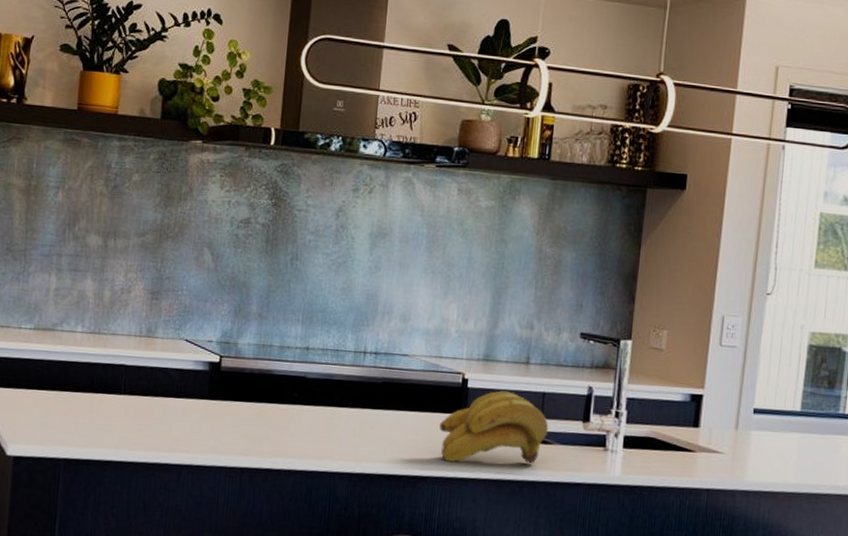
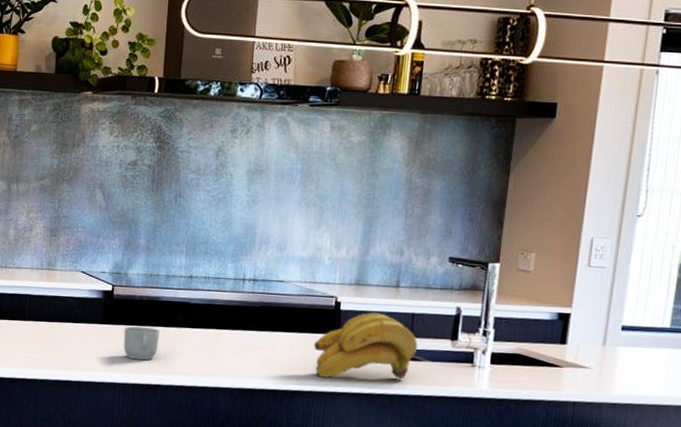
mug: none [231,402,272,442] -> present [123,326,159,361]

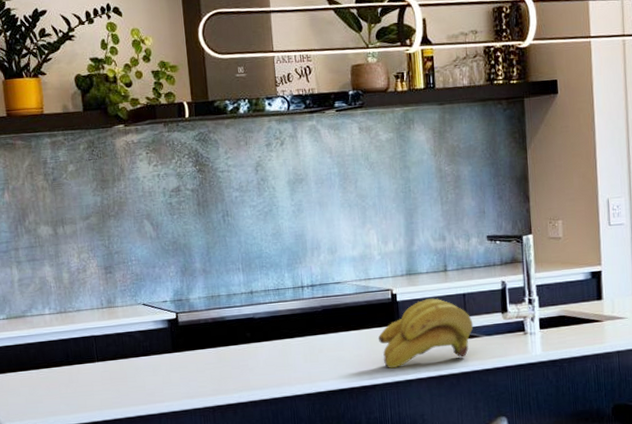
mug: present [123,326,159,361] -> none [195,348,231,383]

